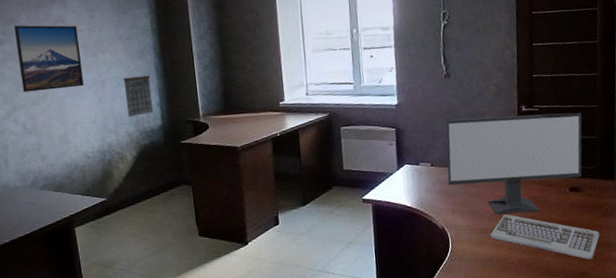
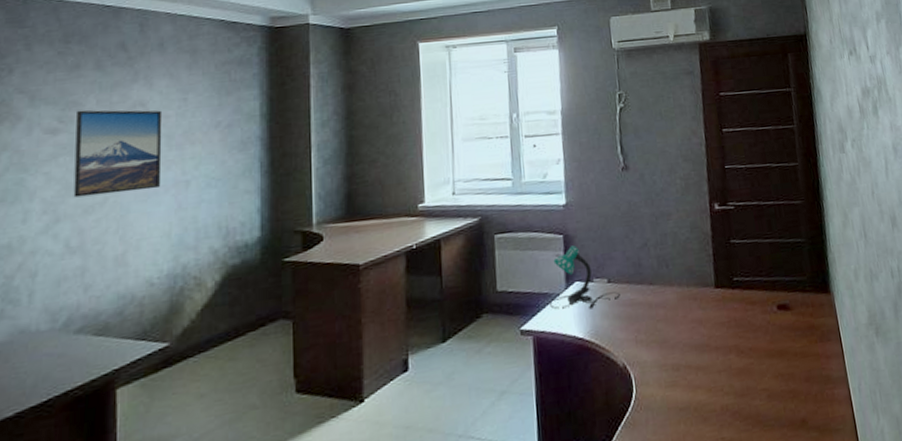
calendar: present [123,68,154,117] -> none [215,163,252,228]
desk lamp: none [385,137,441,186] -> present [550,245,620,310]
computer monitor: present [446,112,582,214] -> none [625,210,790,344]
keyboard: present [490,214,600,260] -> none [683,343,819,402]

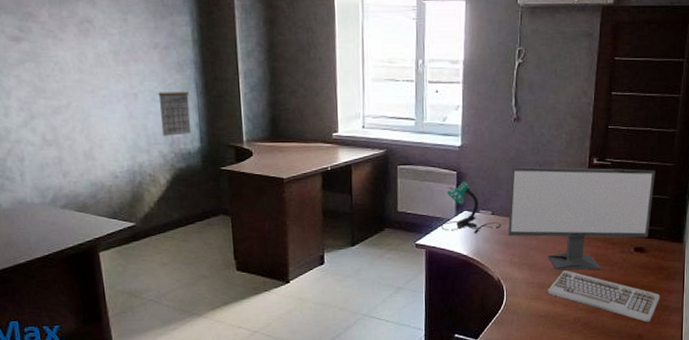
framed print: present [73,110,163,198] -> none [33,22,114,99]
calendar: none [215,163,252,228] -> present [158,82,192,136]
computer monitor: none [625,210,790,344] -> present [508,167,655,270]
keyboard: none [683,343,819,402] -> present [547,270,661,323]

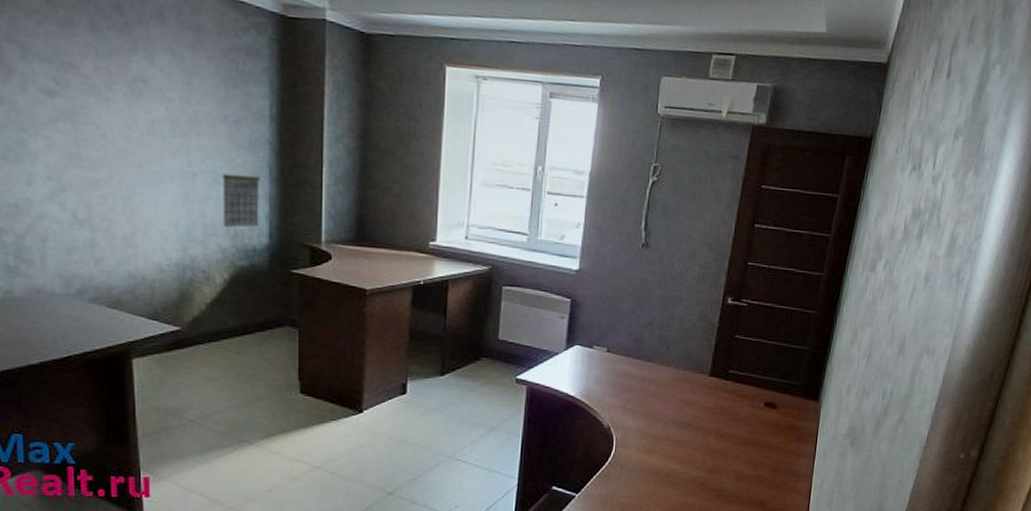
desk lamp: present [441,181,501,234] -> none [547,311,617,373]
computer monitor: present [508,167,655,270] -> none [624,300,796,425]
keyboard: present [547,270,661,323] -> none [662,422,789,488]

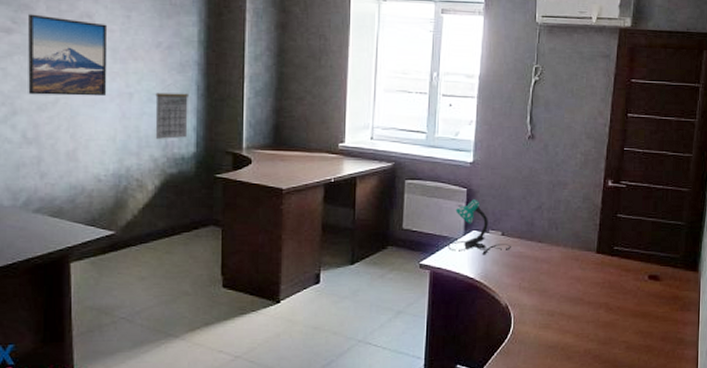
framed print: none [73,74,167,175] -> present [28,14,108,97]
desk lamp: none [547,311,617,373] -> present [448,199,511,256]

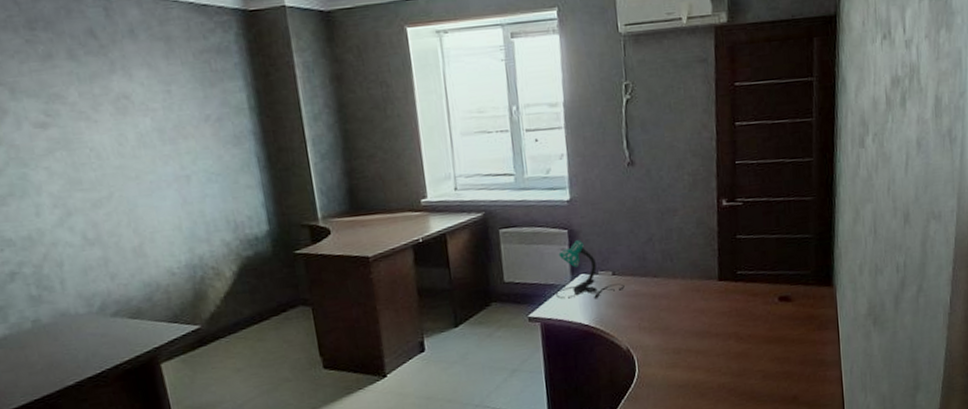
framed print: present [28,14,108,97] -> none [61,103,163,192]
calendar: present [155,83,190,139] -> none [214,158,257,221]

